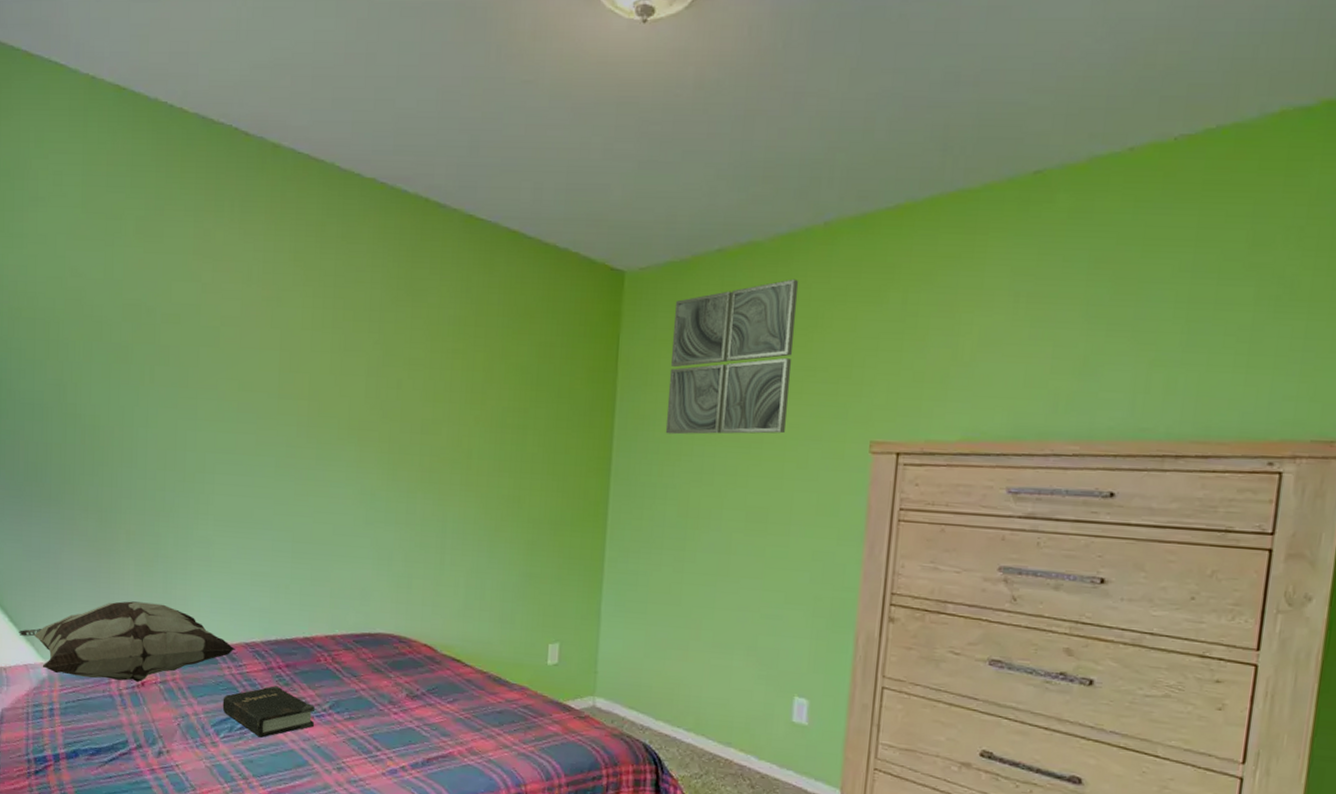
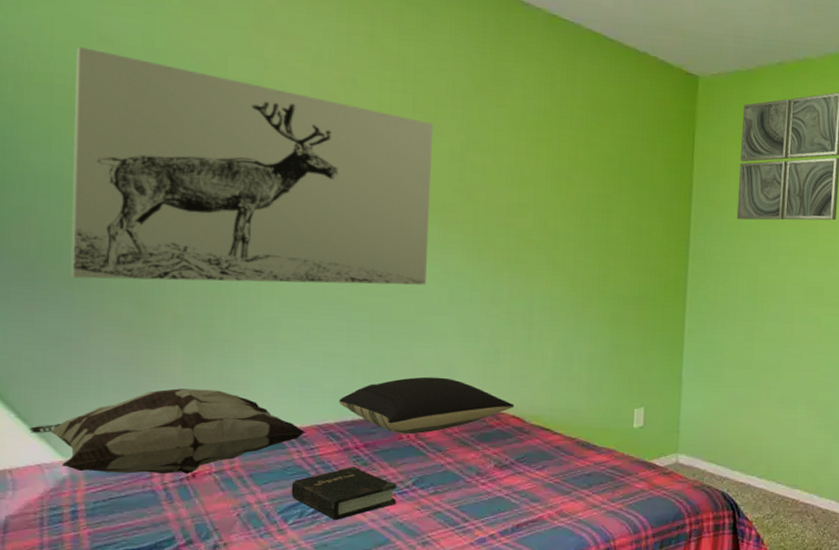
wall art: none [49,282,352,506] -> present [71,47,434,285]
pillow: none [264,599,426,658] -> present [338,376,515,435]

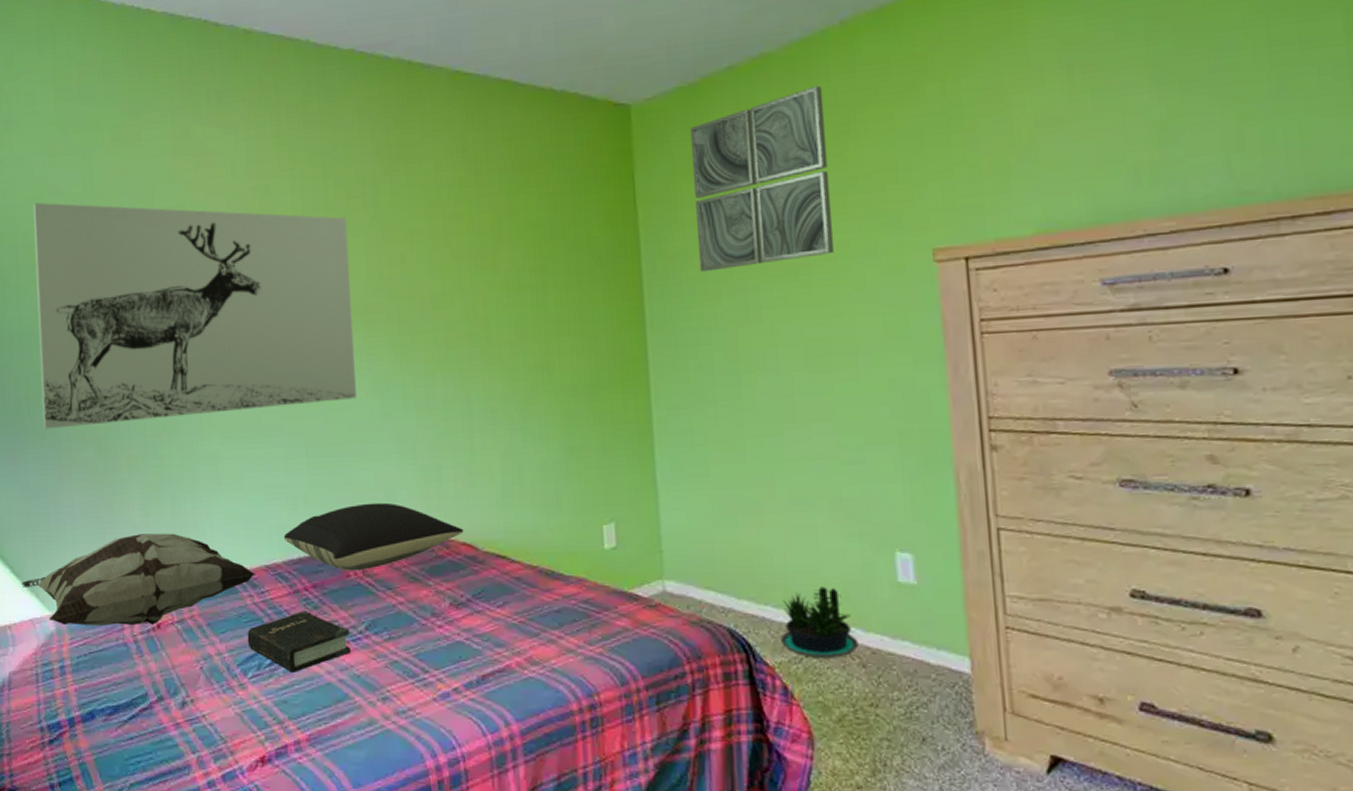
potted plant: none [759,464,814,515] -> present [780,586,859,658]

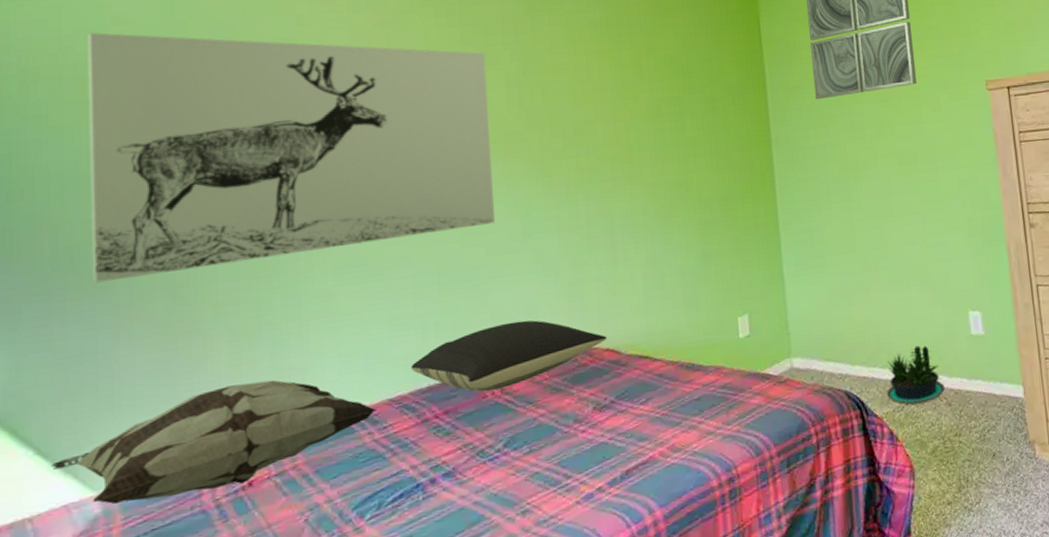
hardback book: present [247,611,350,672] -> none [365,438,487,505]

